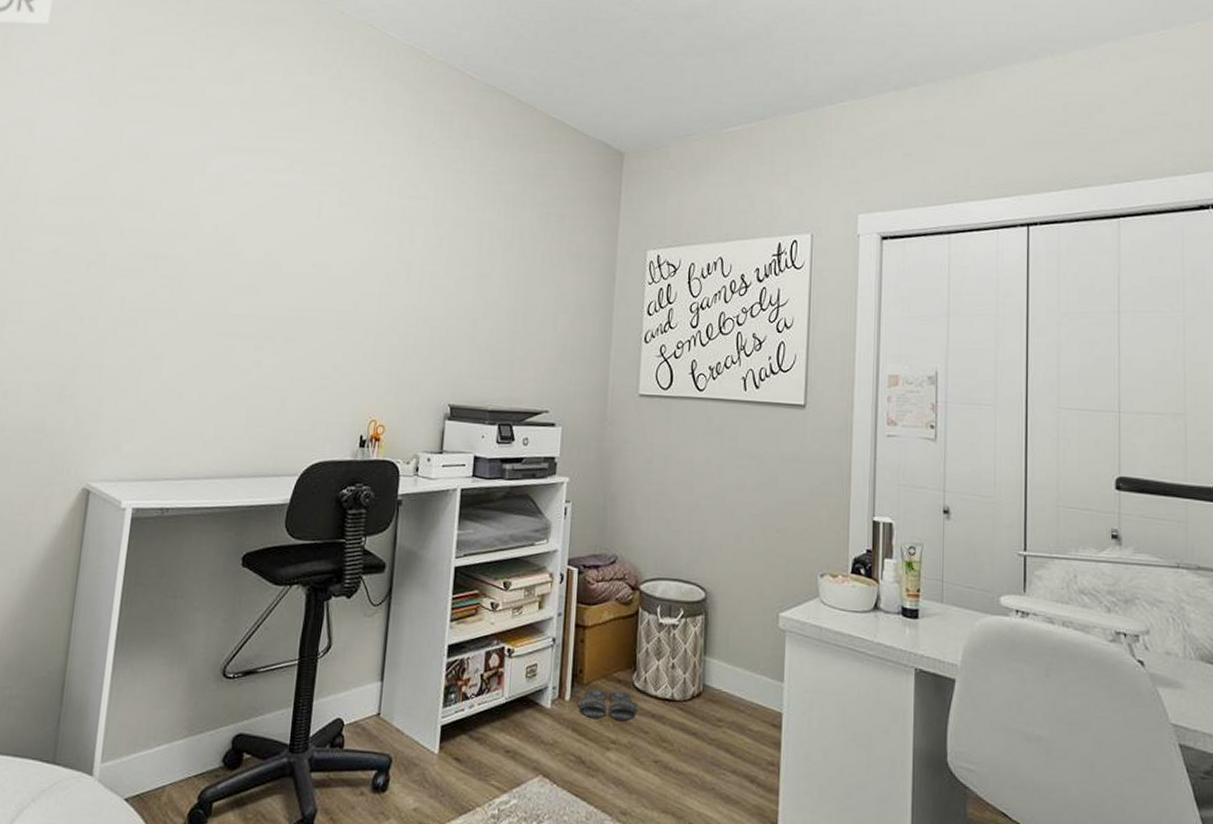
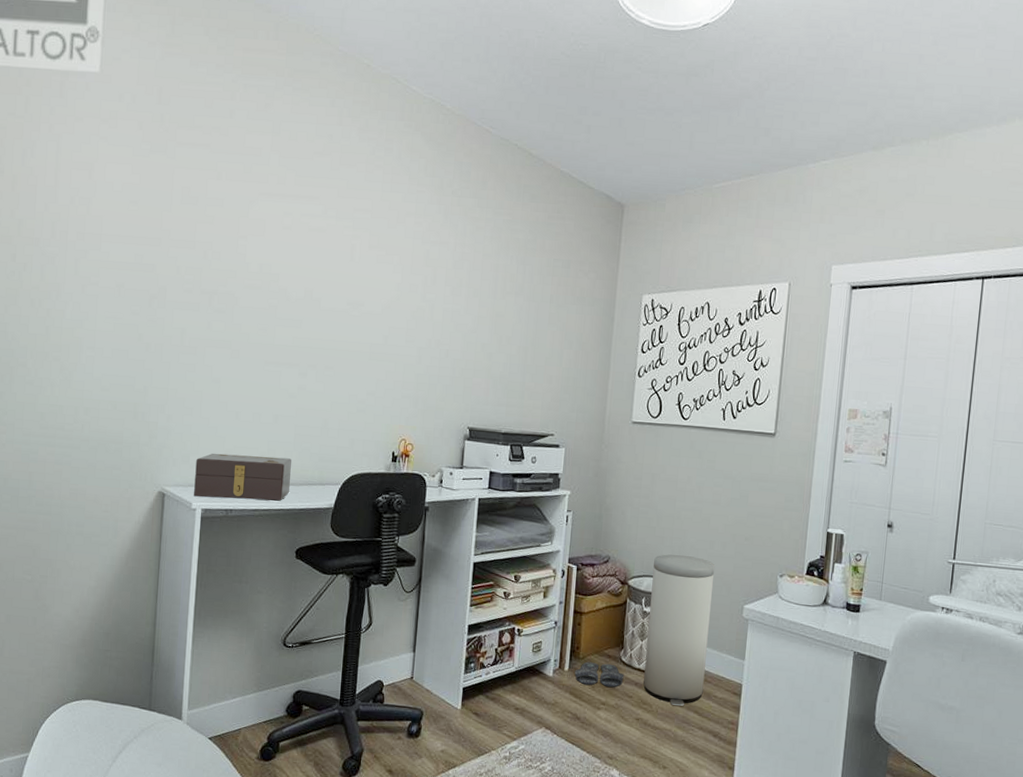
jewelry box: none [124,441,243,497] -> present [194,453,292,501]
pedal bin: none [662,552,743,744] -> present [643,554,715,707]

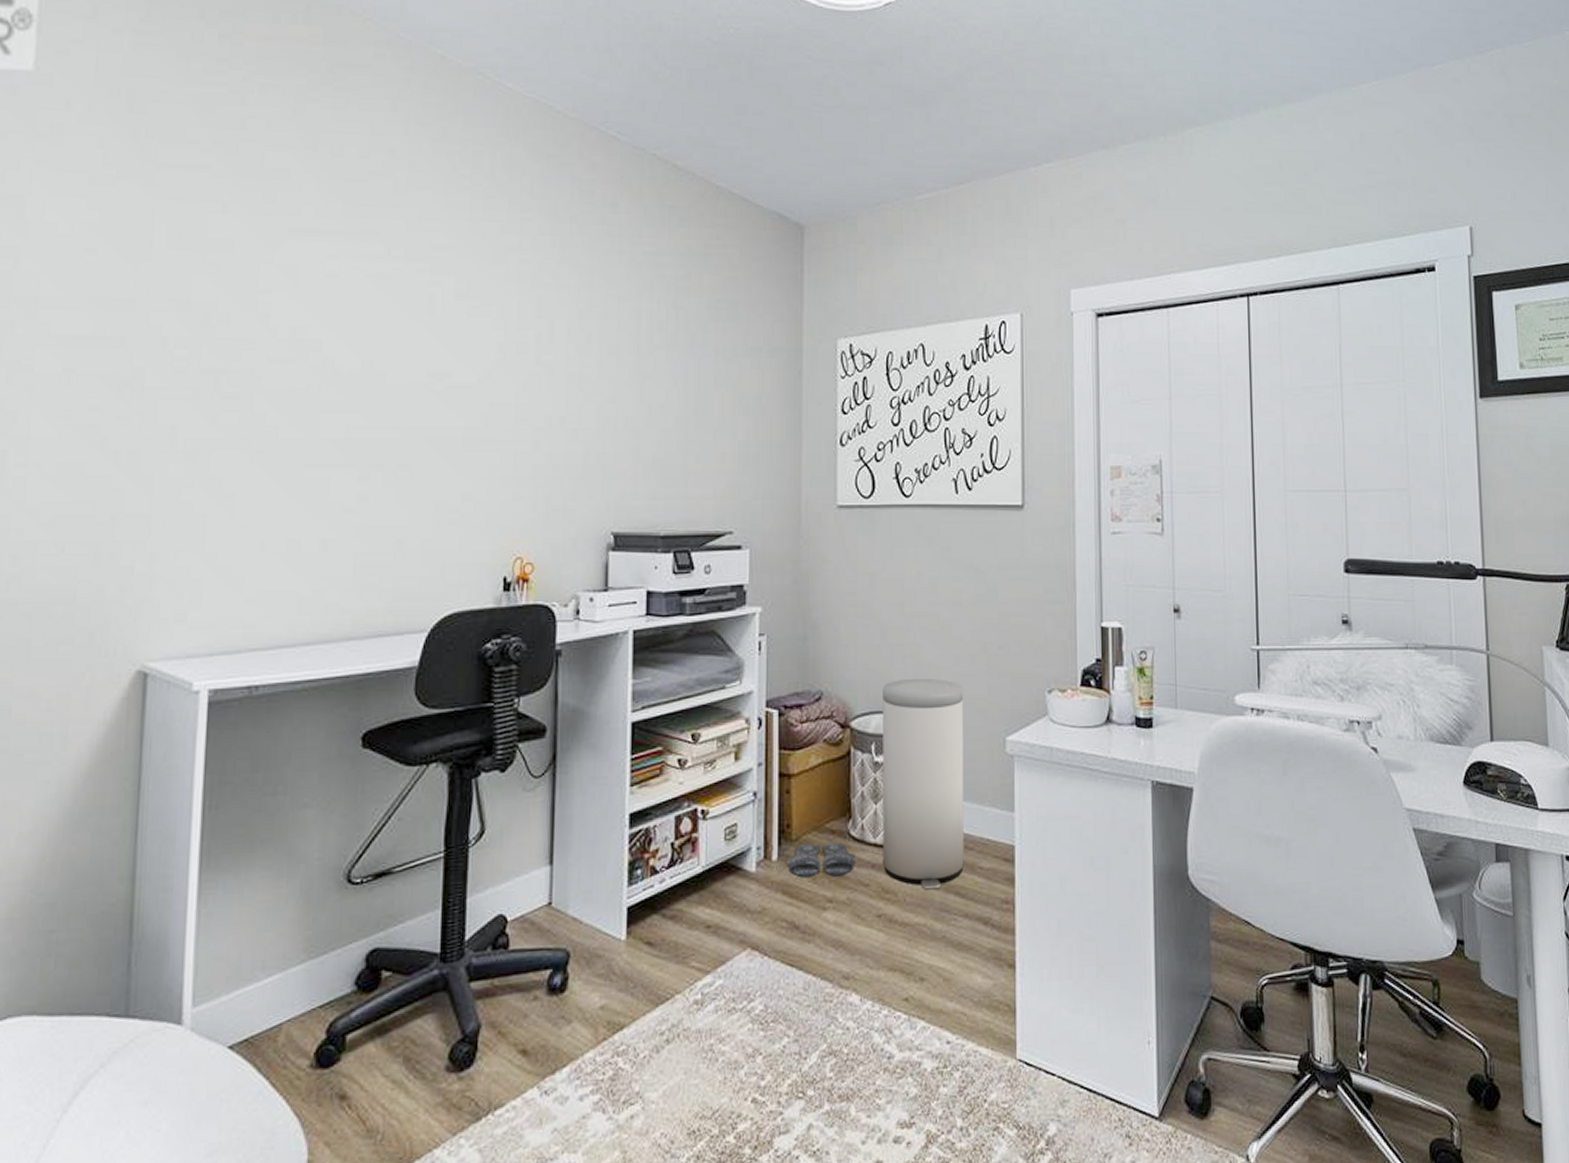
jewelry box: present [194,453,292,501] -> none [195,601,352,673]

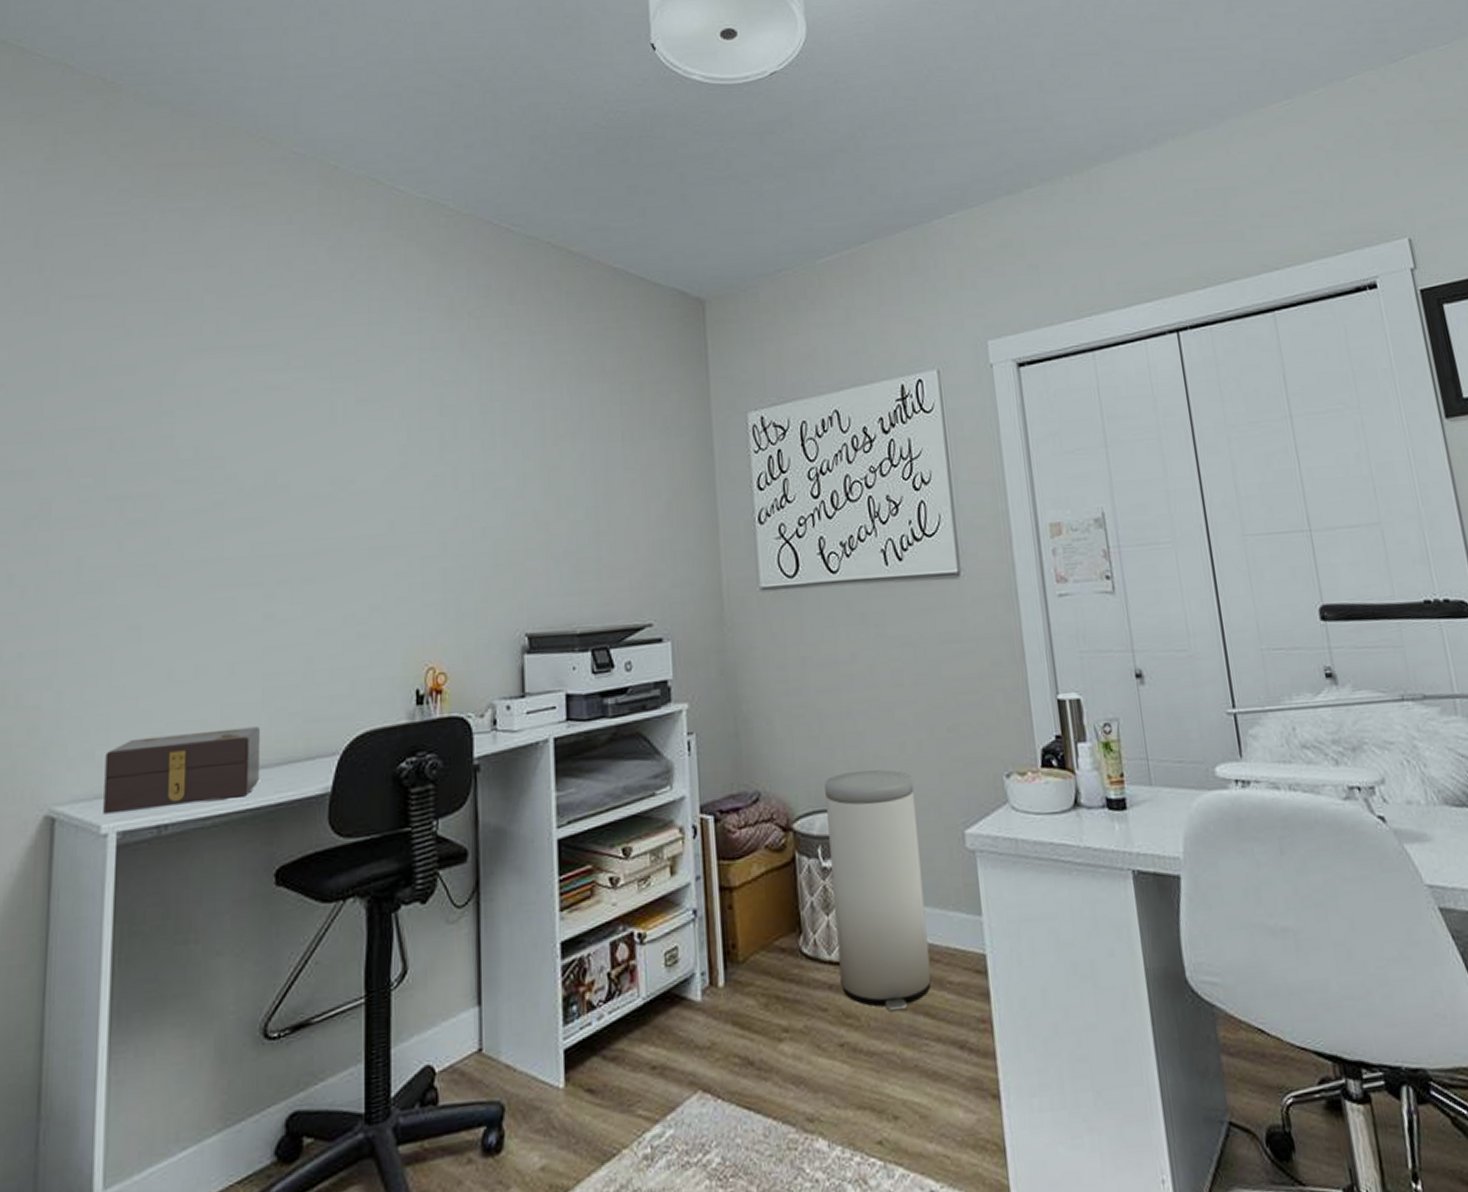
jewelry box: none [195,601,352,673] -> present [103,726,261,815]
slippers: present [787,842,856,878] -> none [734,961,811,1006]

